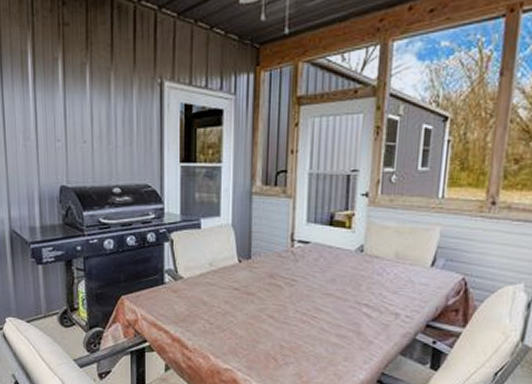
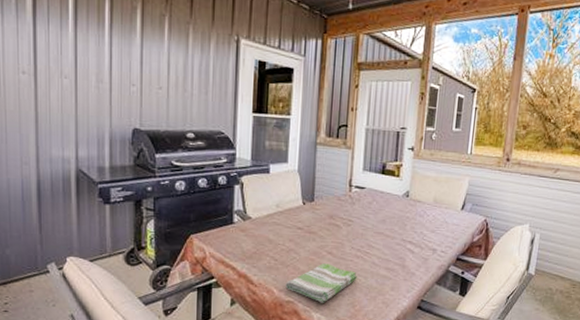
dish towel: none [222,328,303,372] -> present [285,263,357,303]

